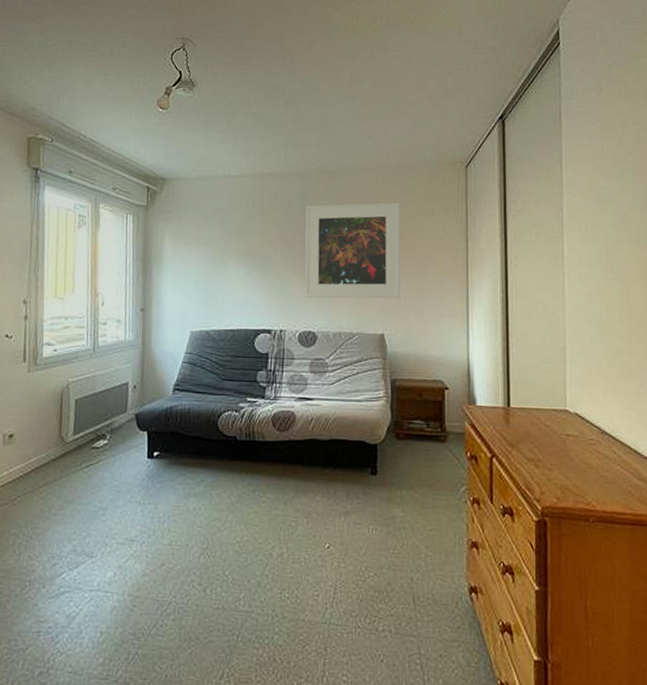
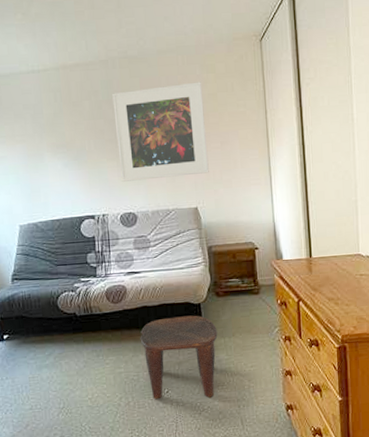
stool: none [304,456,394,562] -> present [140,315,218,399]

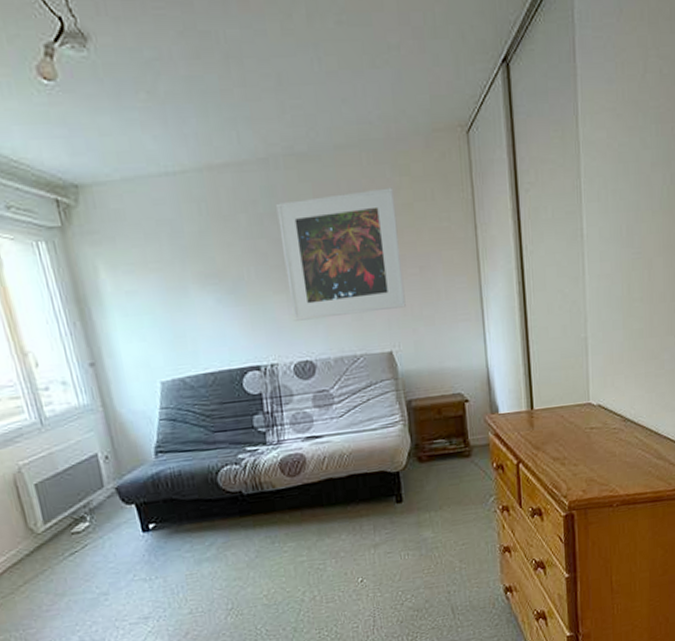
stool: present [140,315,218,399] -> none [325,486,421,590]

